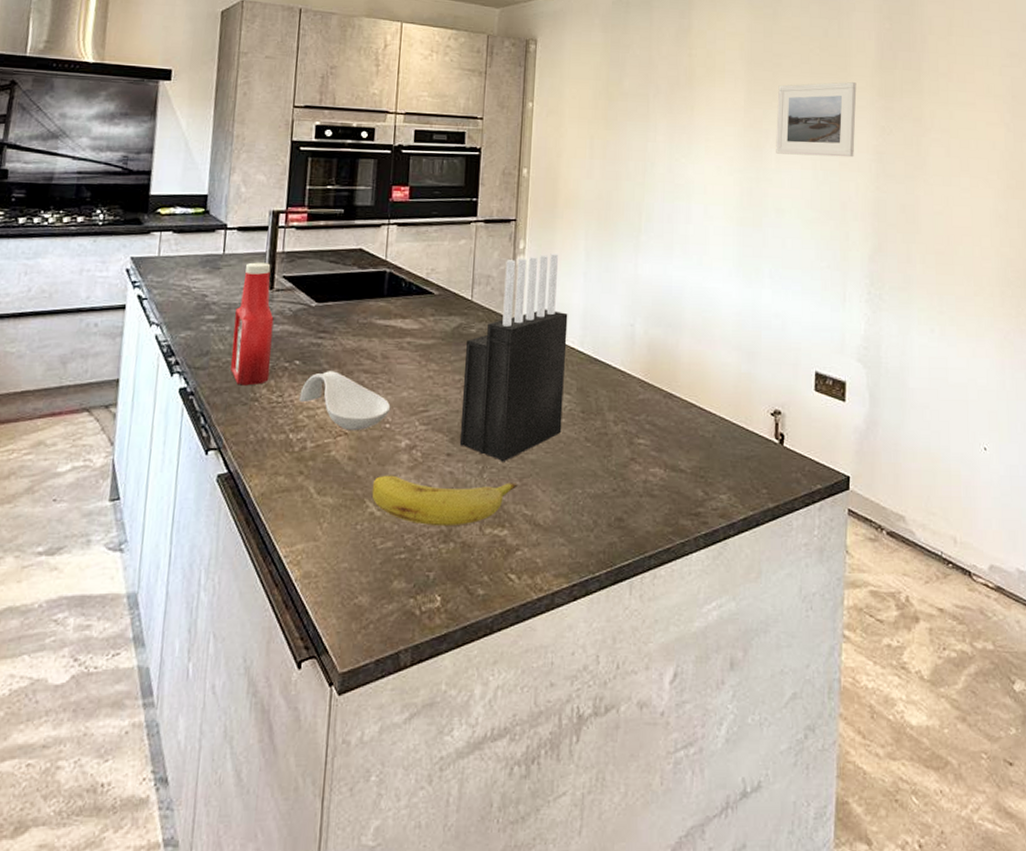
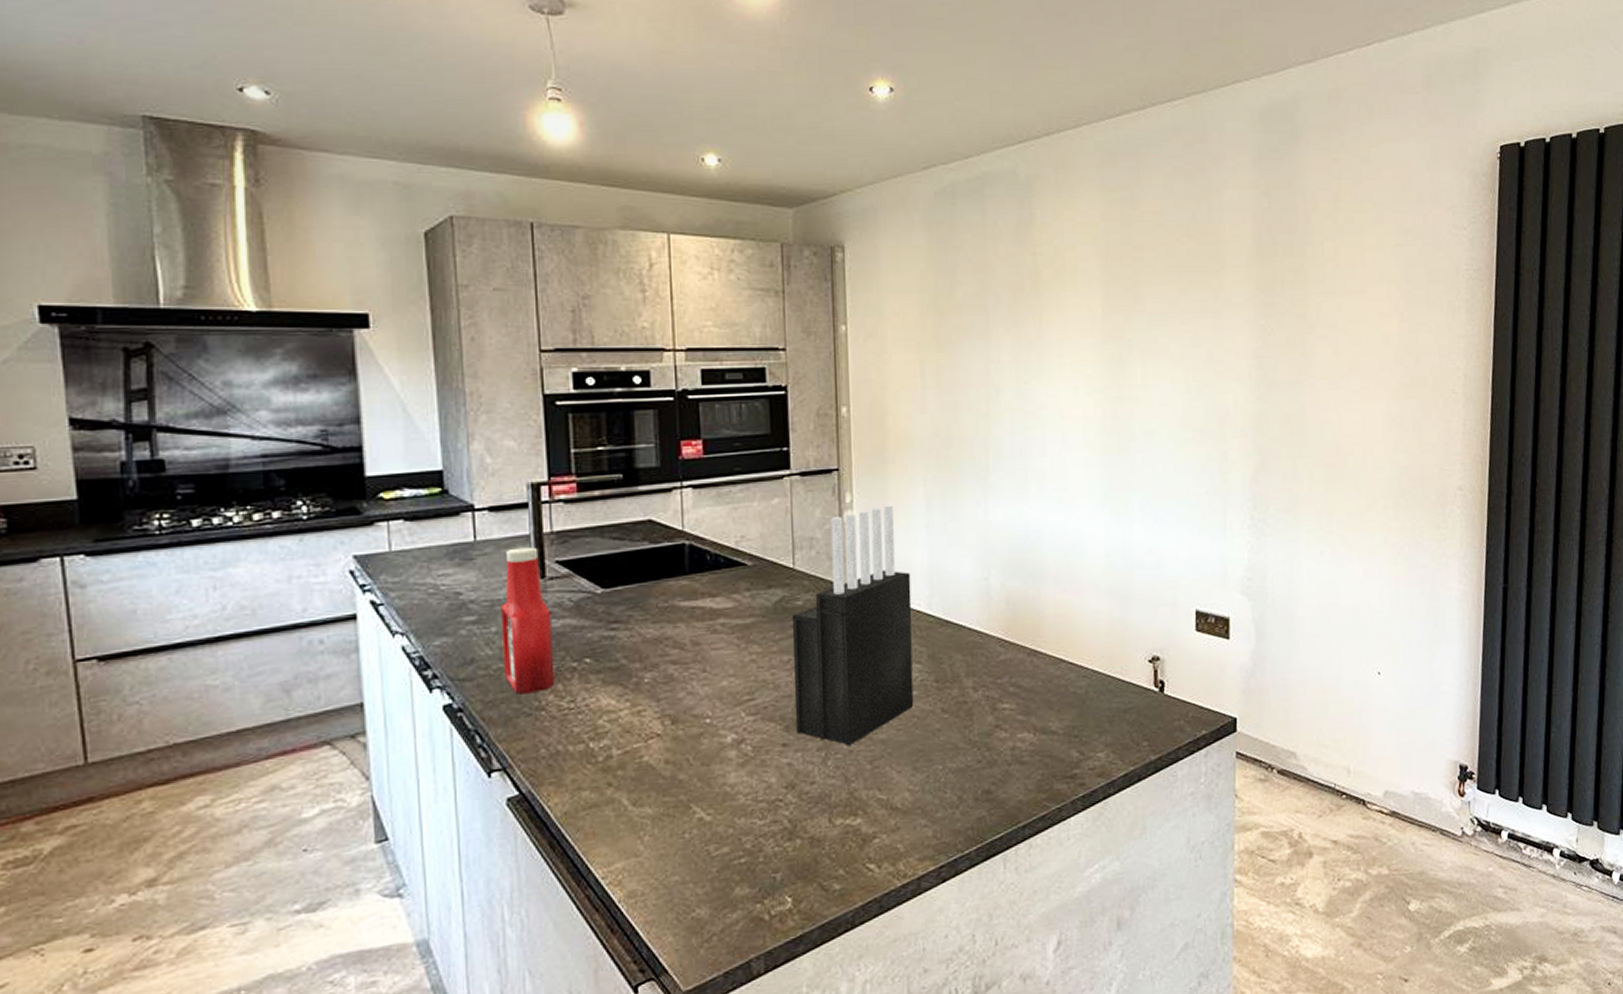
spoon rest: present [299,371,391,431] -> none [596,666,710,732]
fruit: present [372,475,519,527] -> none [697,766,870,824]
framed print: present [776,82,857,158] -> none [1140,275,1232,367]

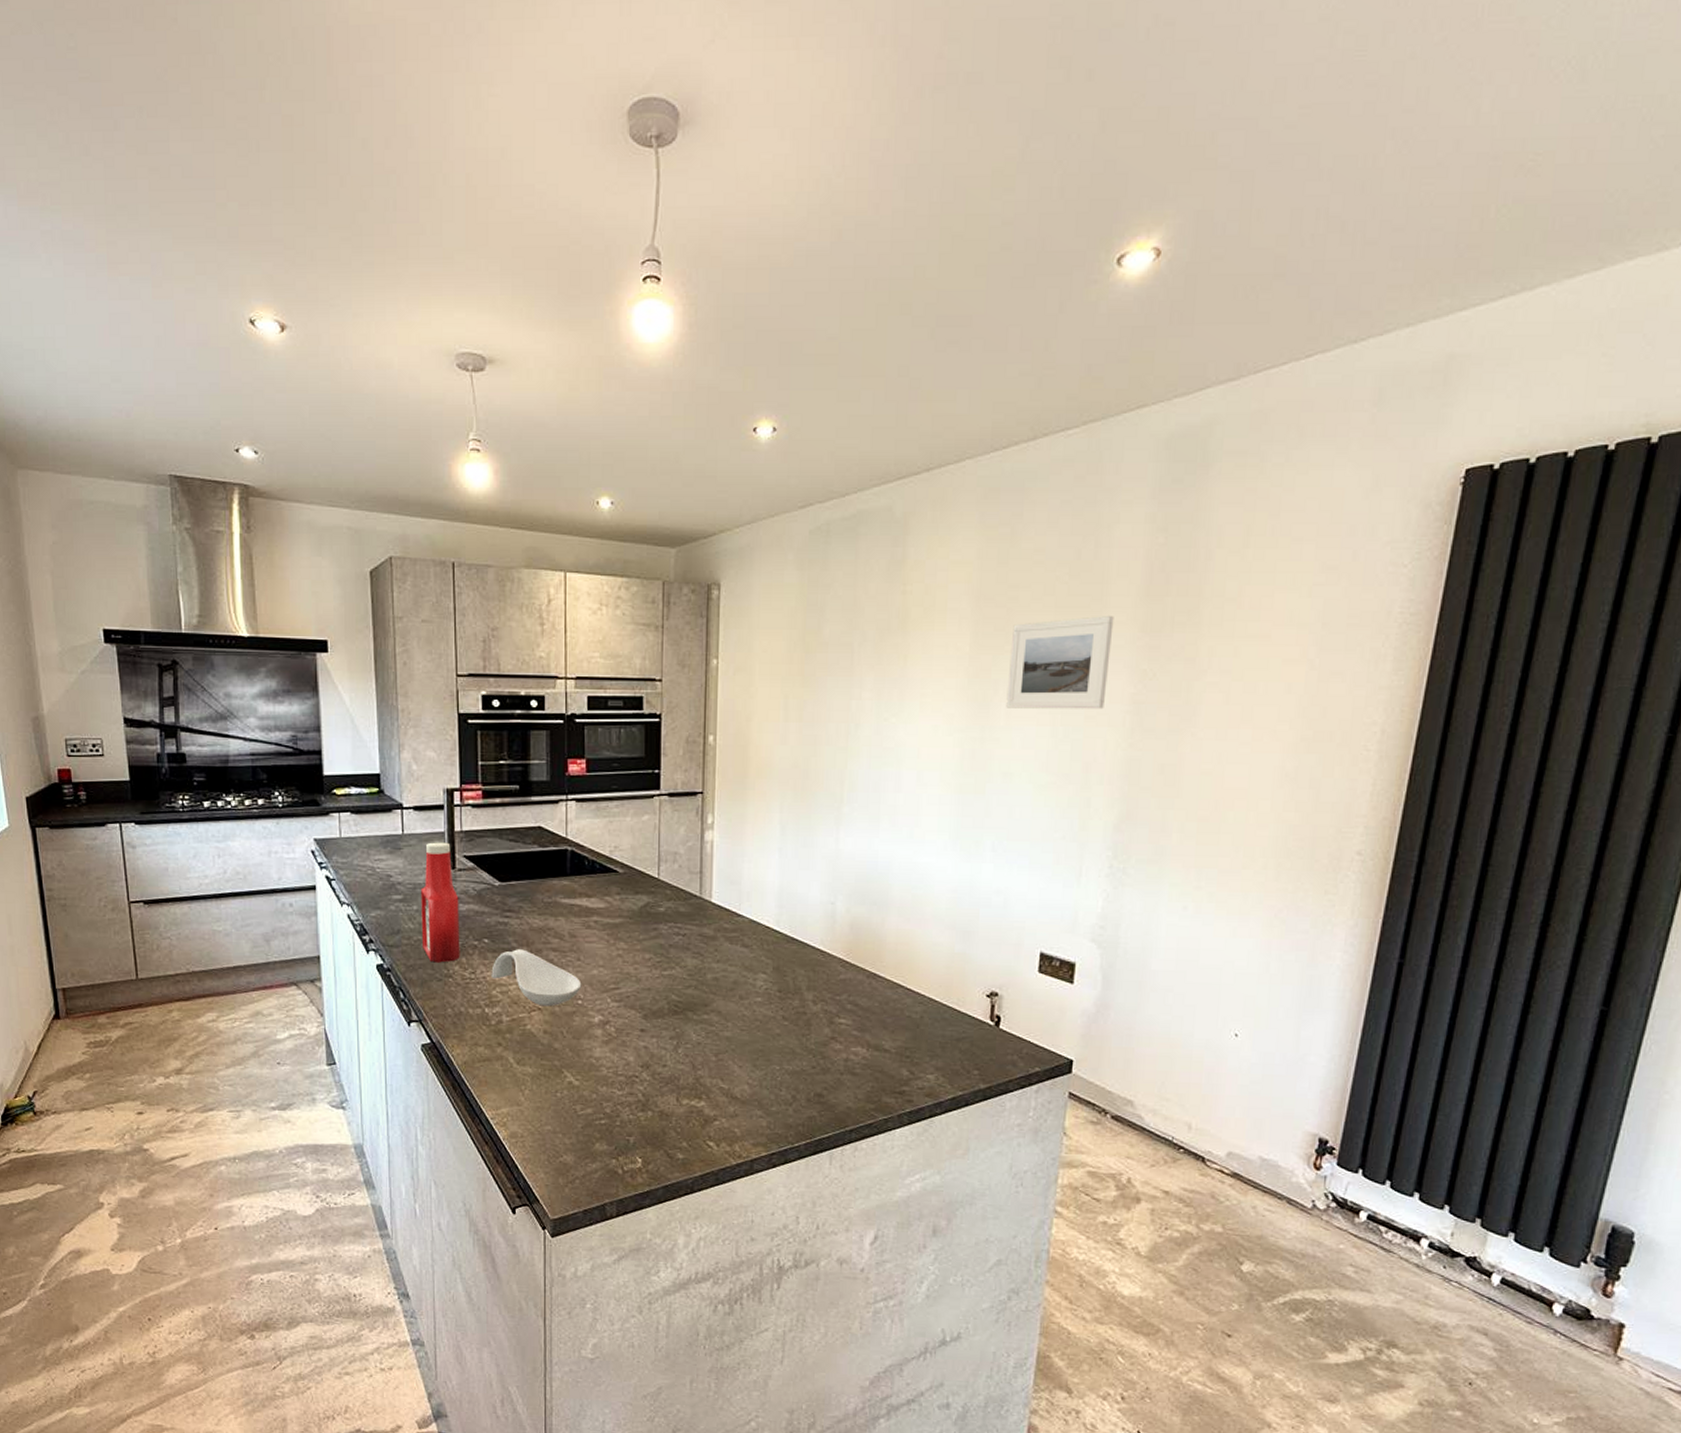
spoon rest: none [596,666,710,732] -> present [491,949,582,1007]
knife block: present [792,505,914,746] -> none [652,828,762,1039]
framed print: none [1140,275,1232,367] -> present [1006,616,1114,710]

